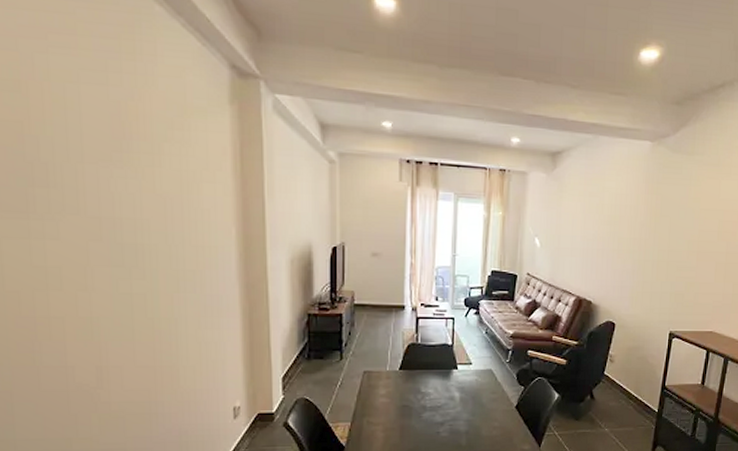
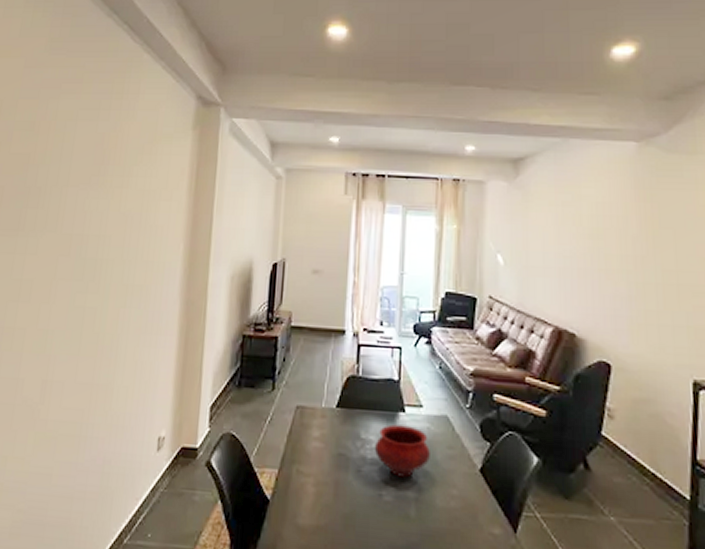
bowl: none [432,379,478,418] -> present [374,424,430,478]

